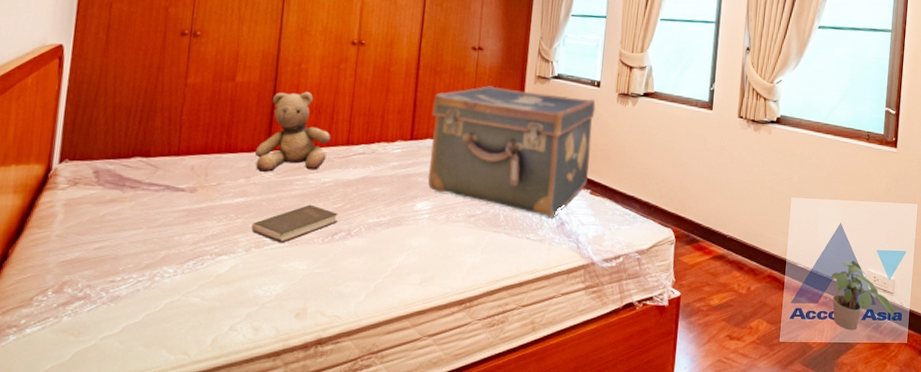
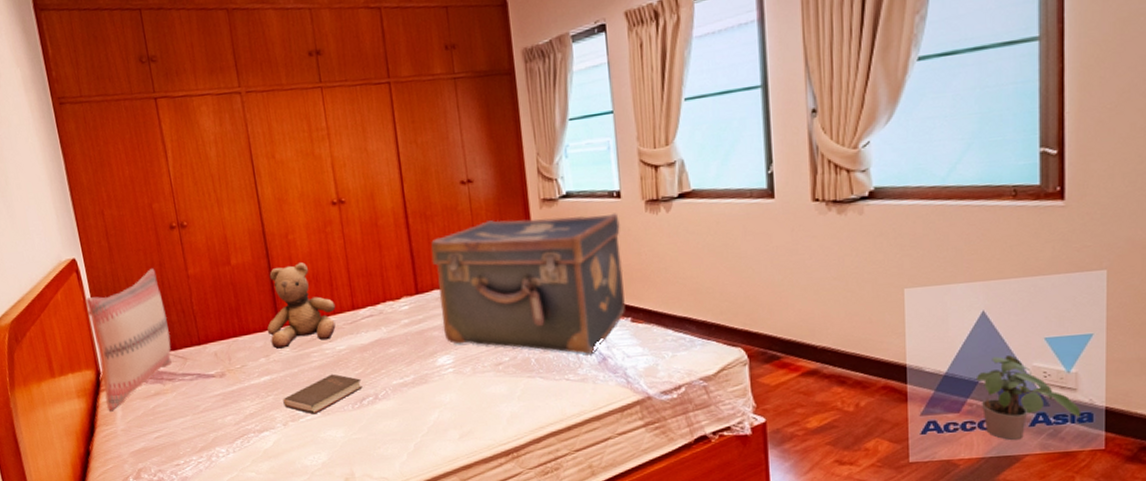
pillow: none [47,70,152,215] -> present [86,269,172,413]

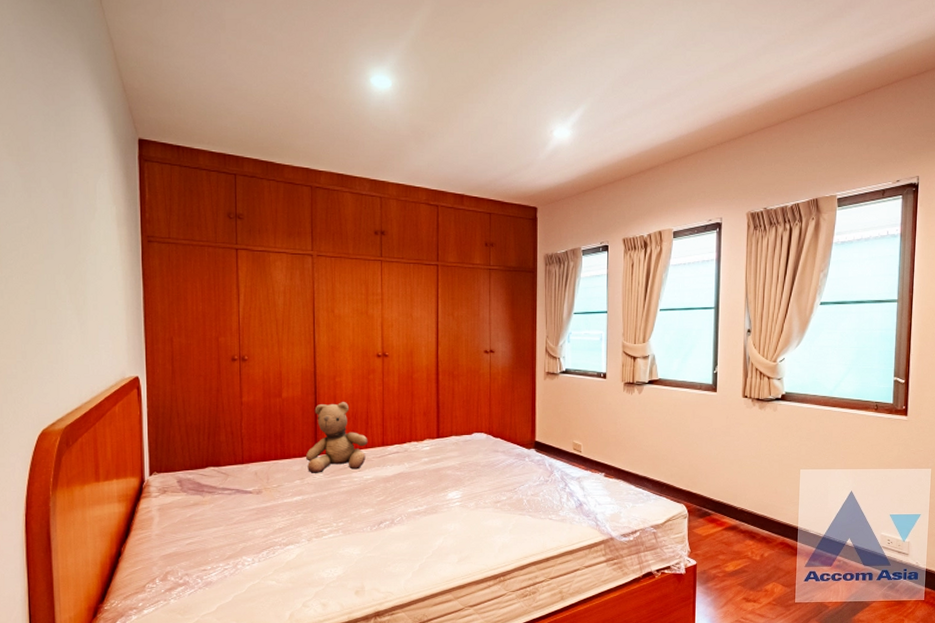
pillow: present [86,269,172,413] -> none [142,393,216,518]
book: present [283,374,363,414] -> none [310,499,382,533]
suitcase: present [431,213,625,354] -> none [454,385,603,499]
potted plant: present [975,355,1082,440] -> none [843,526,911,589]

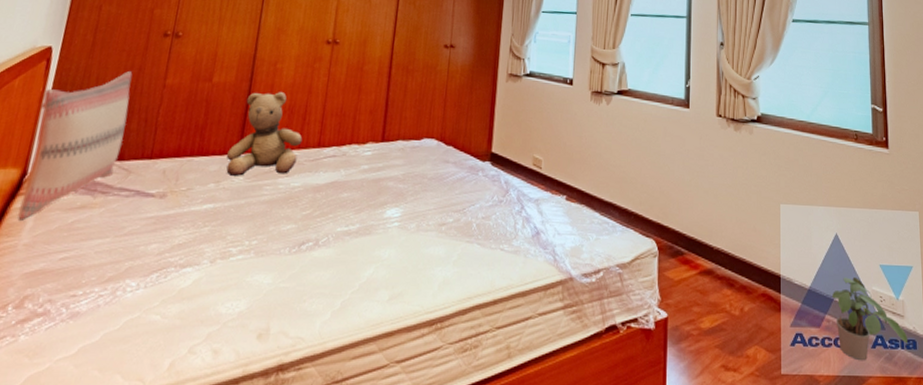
pillow: none [142,393,216,518] -> present [18,71,133,222]
potted plant: none [843,526,911,589] -> present [831,277,909,360]

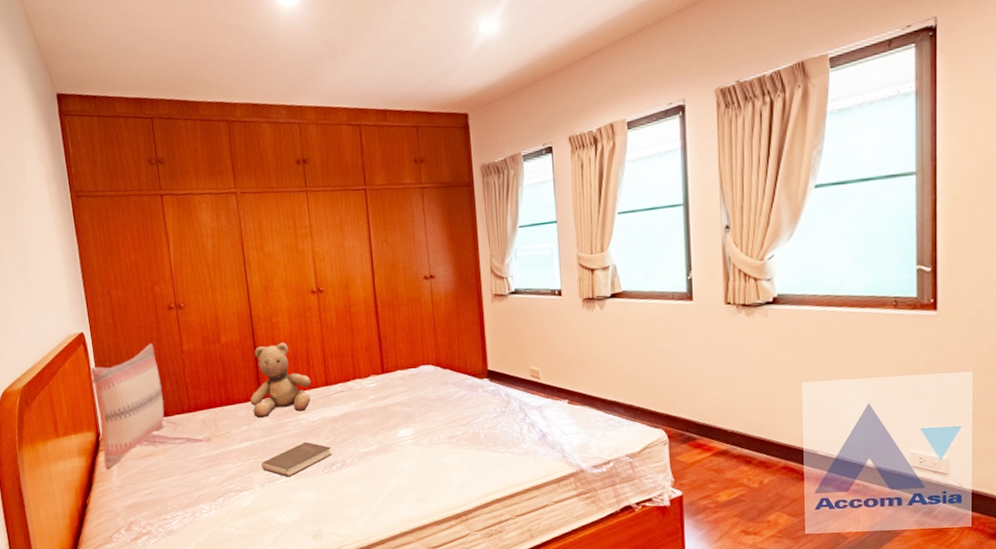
book: none [218,211,307,254] -> present [261,441,332,477]
potted plant: present [831,277,909,360] -> none [862,443,952,517]

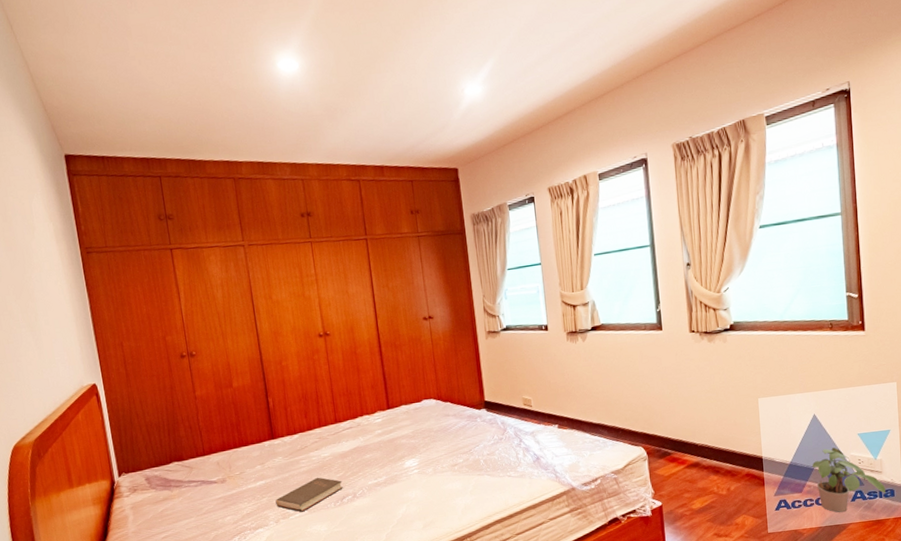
pillow: present [90,344,165,471] -> none [104,391,179,517]
teddy bear: present [249,343,311,418] -> none [262,384,321,457]
potted plant: none [862,443,952,517] -> present [812,447,887,512]

